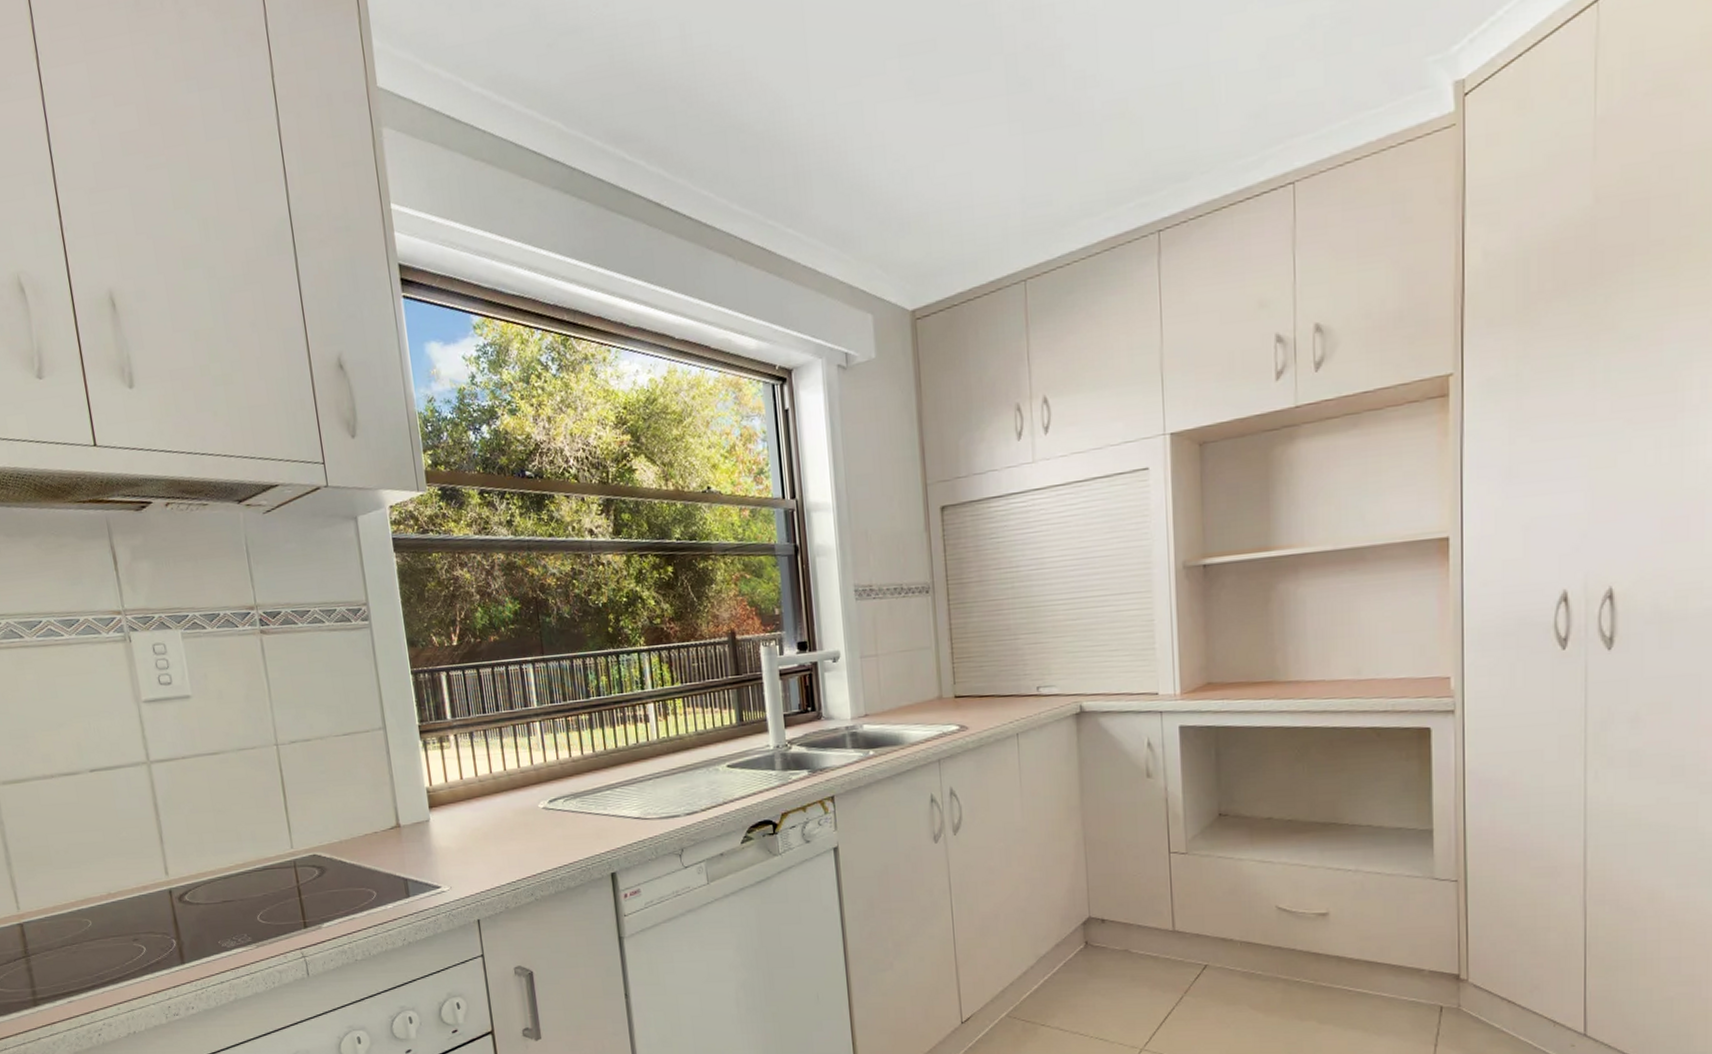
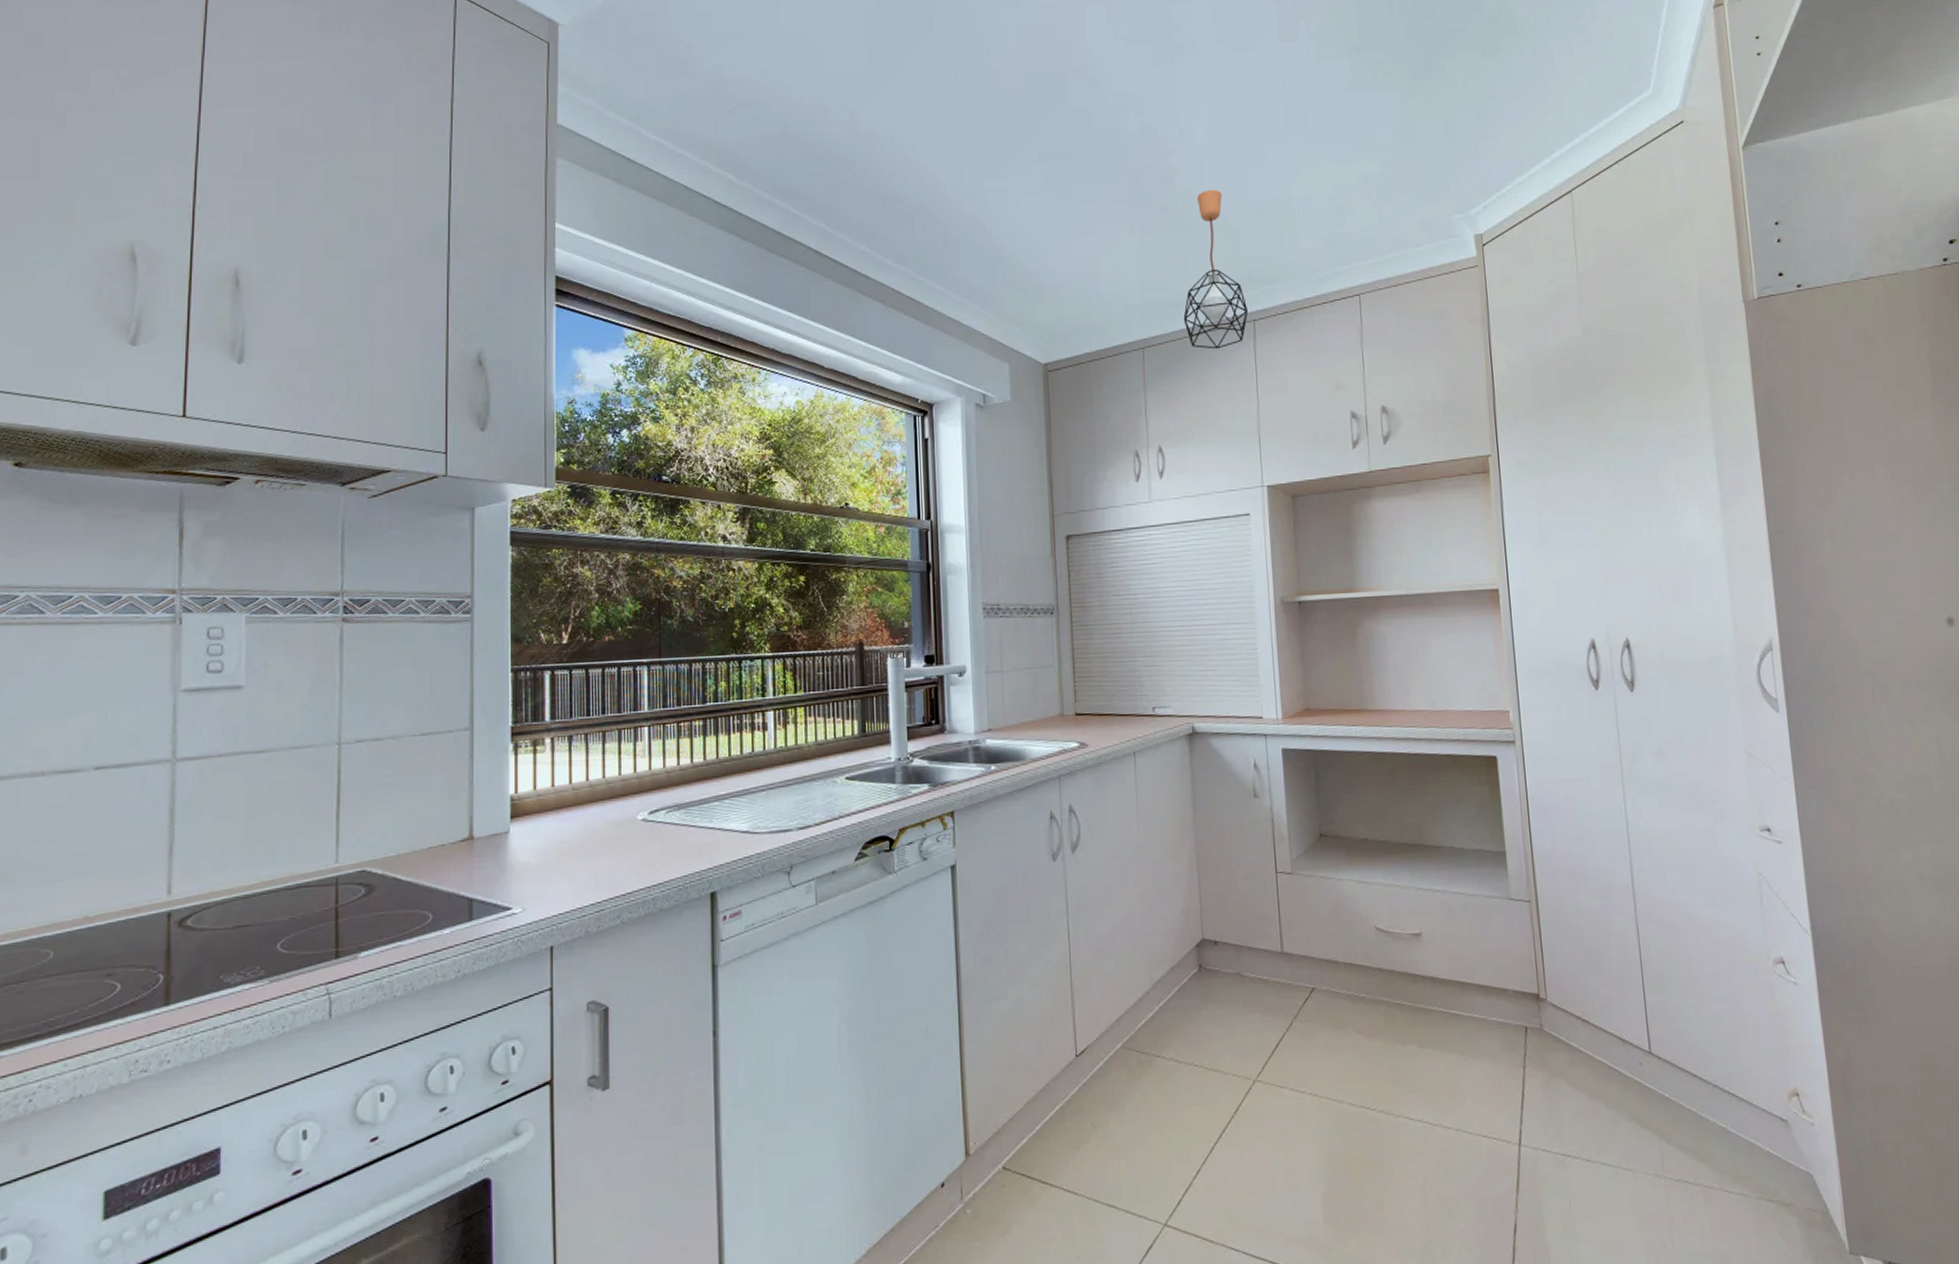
pendant light: none [1073,64,1153,273] -> present [1183,189,1249,349]

